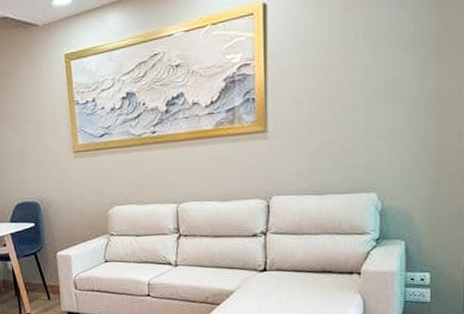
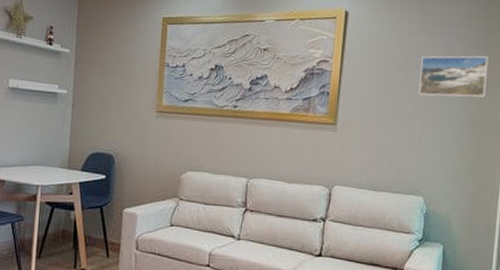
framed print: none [360,20,445,81] -> present [419,56,489,97]

